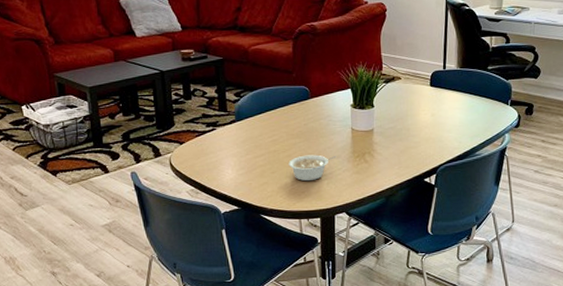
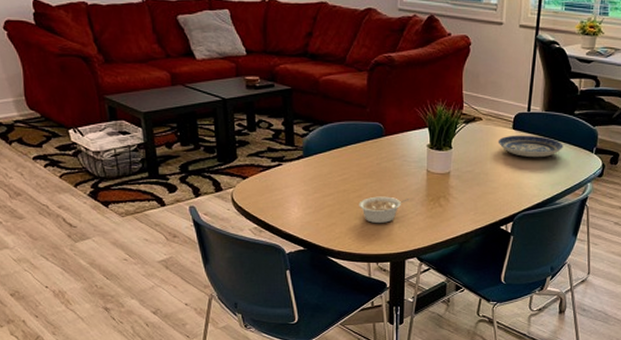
plate: none [417,91,480,112] -> present [498,135,563,158]

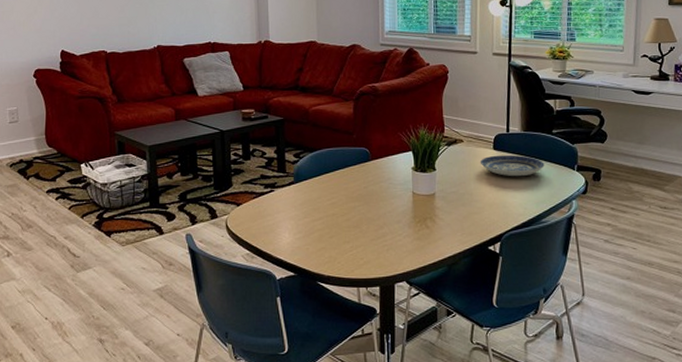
legume: present [359,196,410,224] -> none [347,219,397,247]

